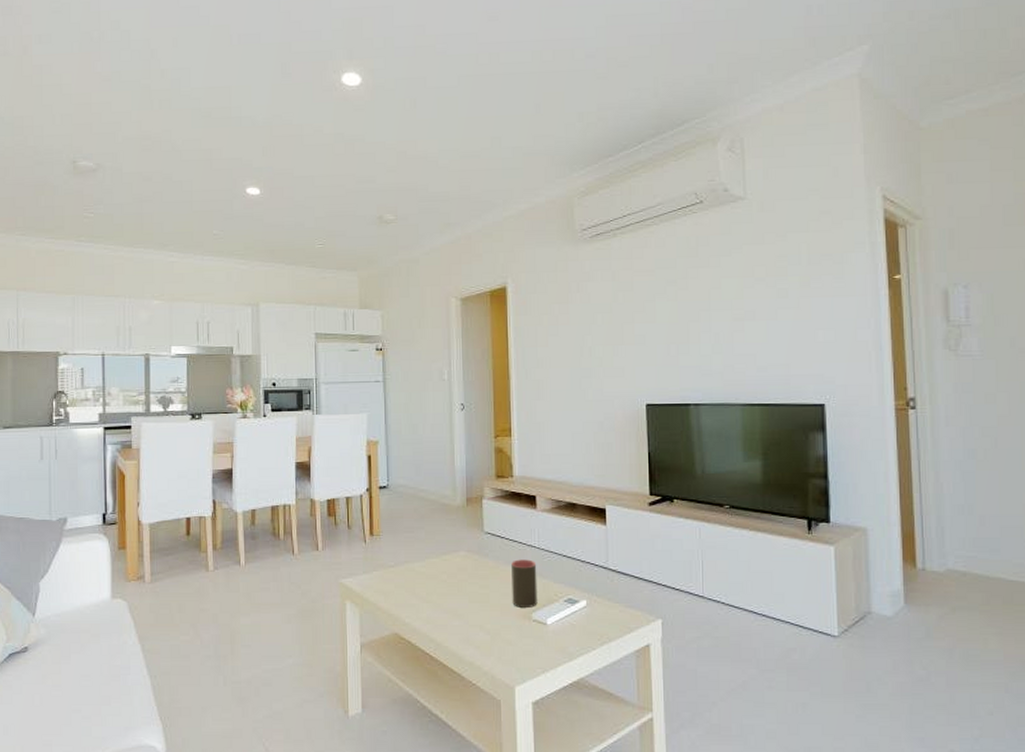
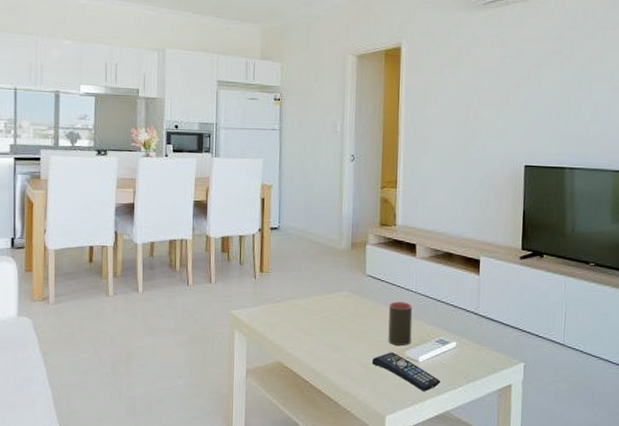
remote control: none [495,615,572,657] -> present [371,352,441,391]

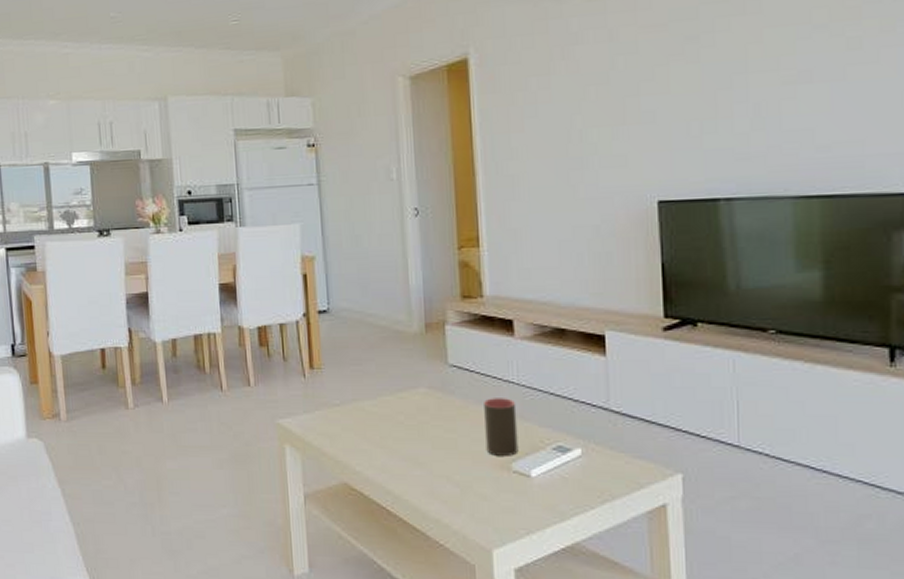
remote control: present [371,352,441,391] -> none [466,465,564,516]

